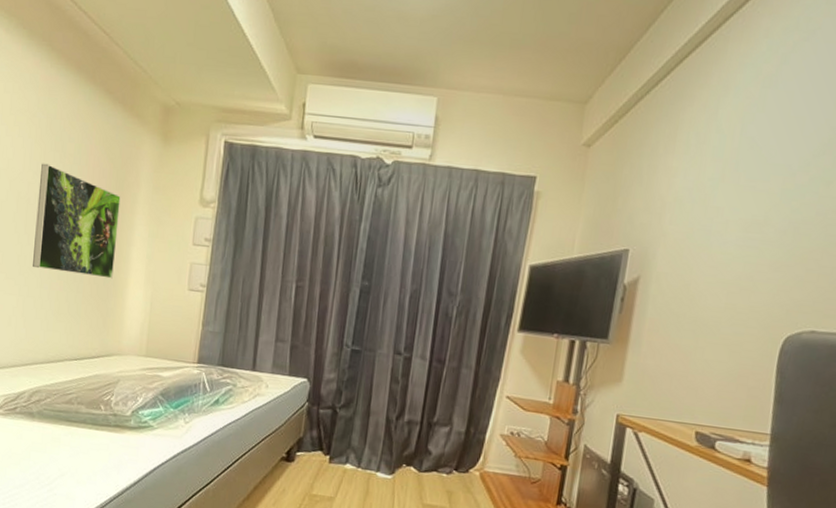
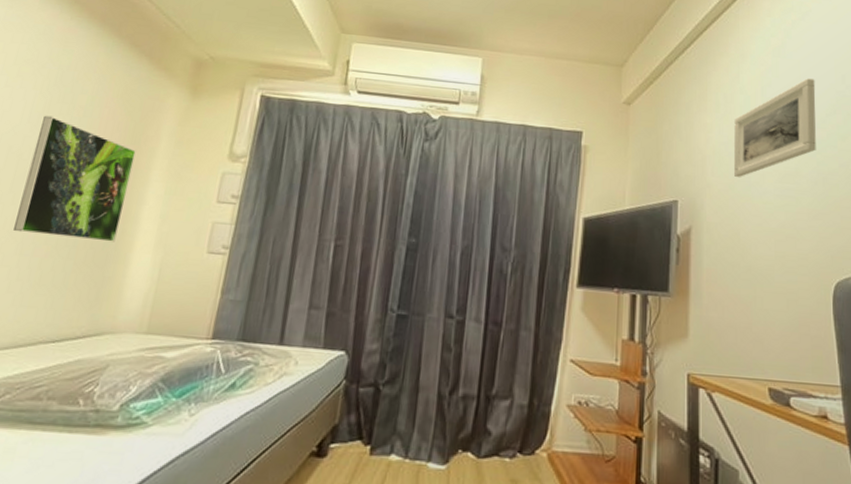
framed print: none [694,113,808,226] -> present [734,78,816,177]

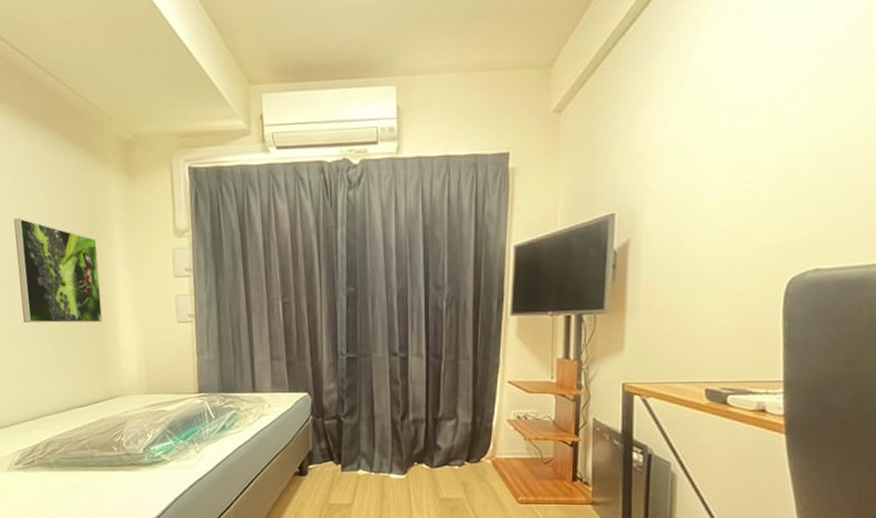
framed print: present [734,78,816,177] -> none [680,39,790,177]

